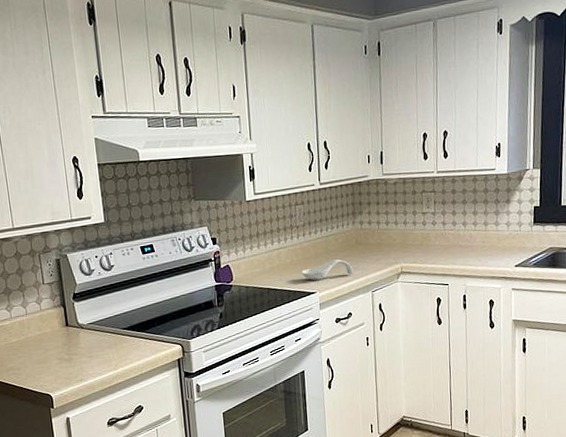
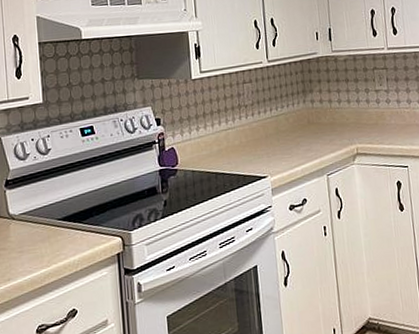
spoon rest: present [302,259,353,280] -> none [251,140,306,164]

